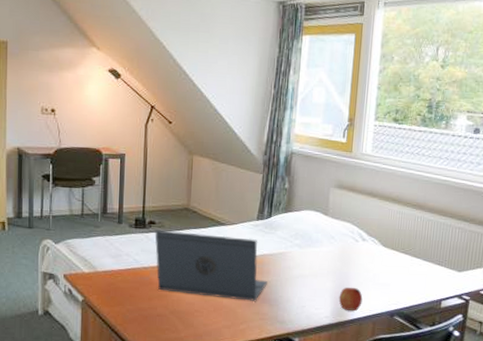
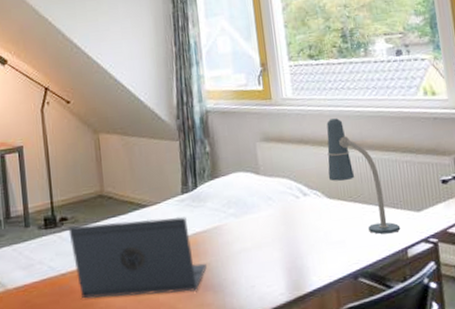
fruit: present [338,288,363,312] -> none [291,253,319,282]
desk lamp: none [387,179,440,286] -> present [326,118,401,235]

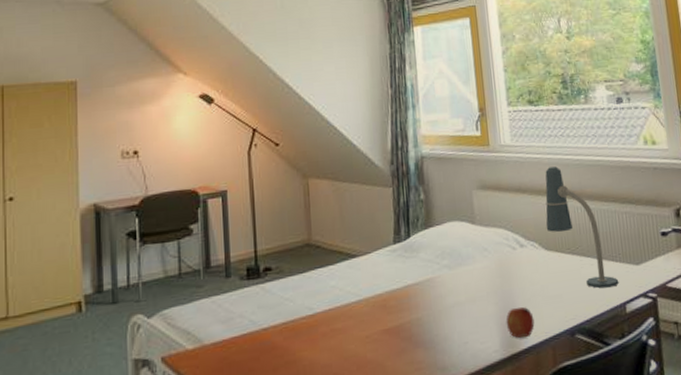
laptop: present [68,216,207,299] -> none [272,267,418,356]
fruit: none [291,253,319,282] -> present [506,307,535,338]

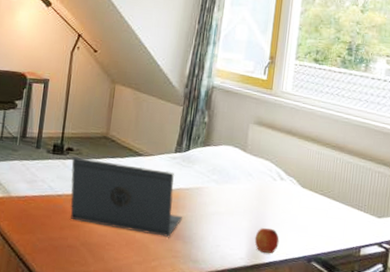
laptop: none [272,267,418,356] -> present [70,156,182,237]
desk lamp: present [545,166,619,289] -> none [306,119,360,231]

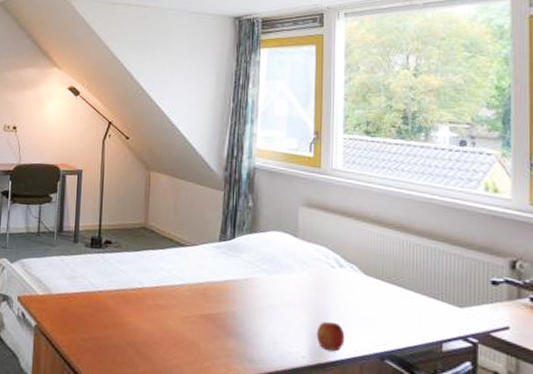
laptop: present [70,156,182,237] -> none [111,250,233,334]

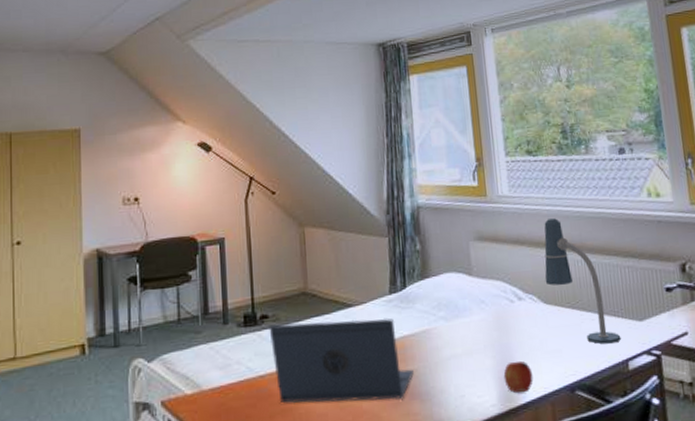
laptop: none [111,250,233,334] -> present [269,318,414,404]
desk lamp: none [368,197,438,324] -> present [544,218,621,344]

